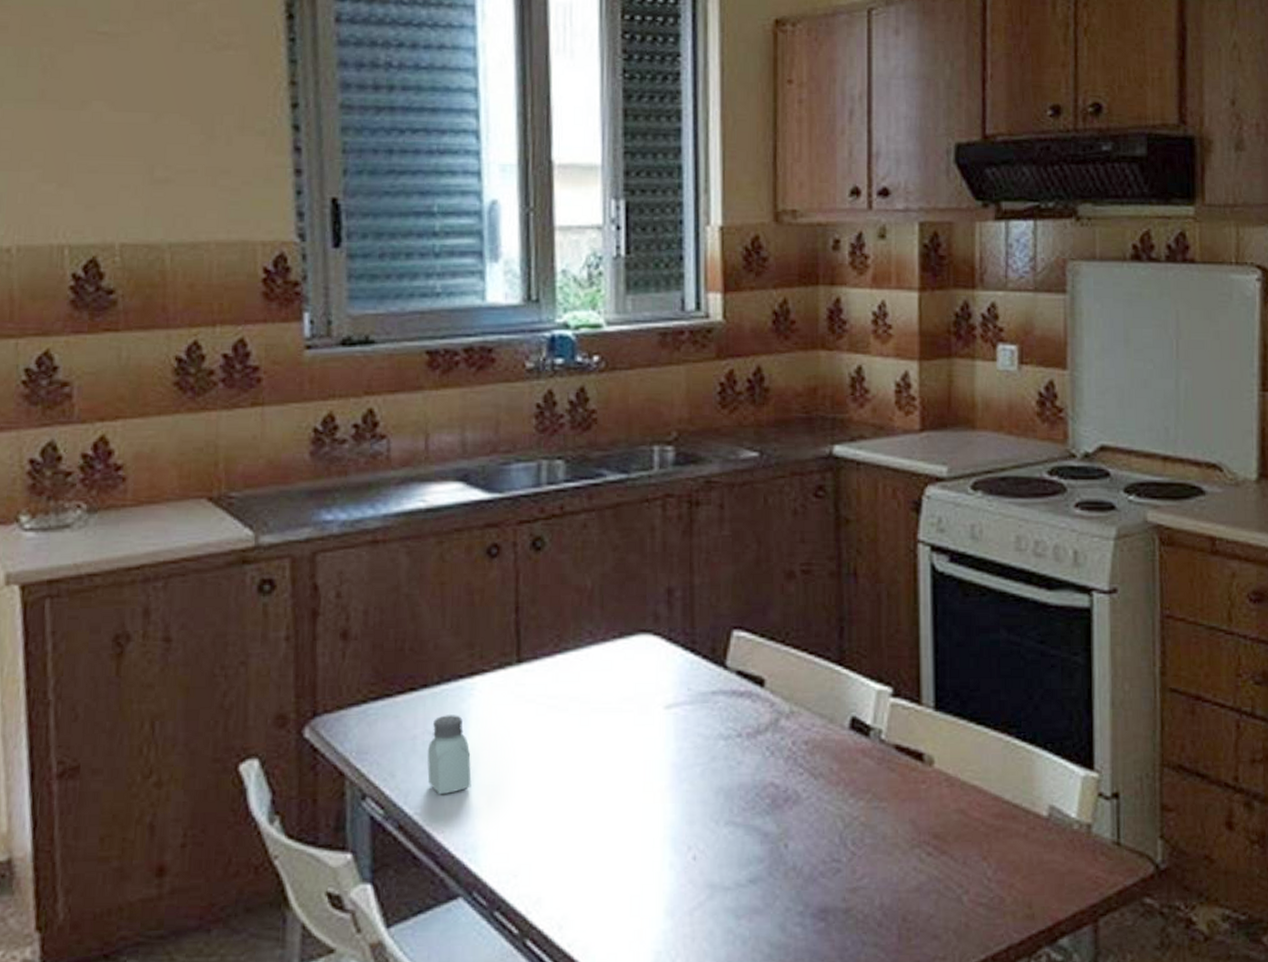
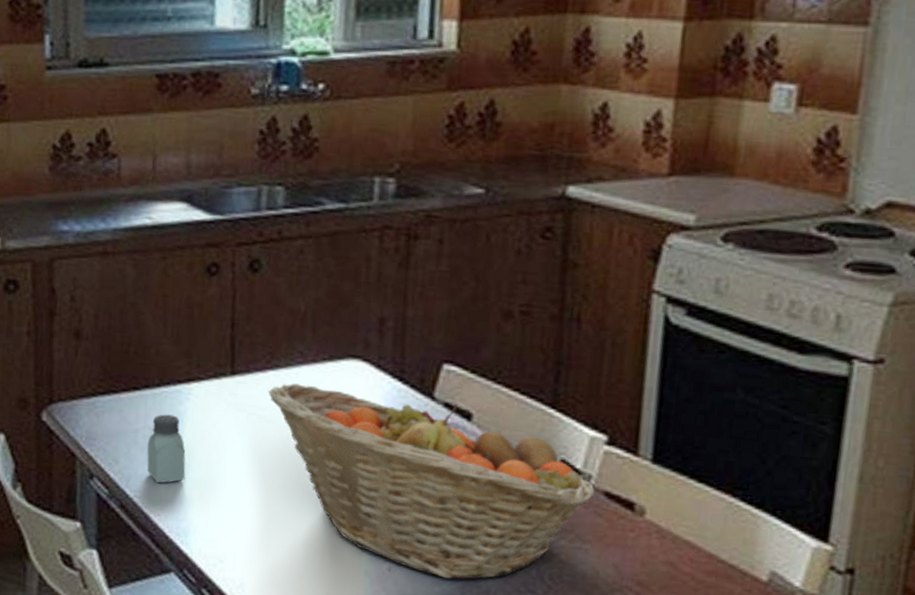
fruit basket: none [557,666,889,859] -> present [268,383,598,580]

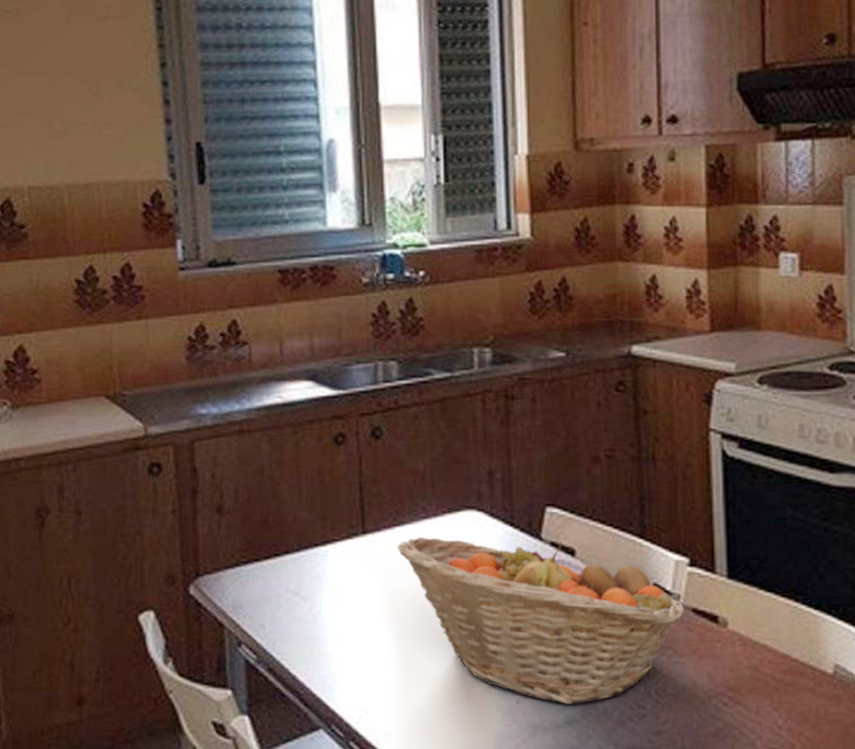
saltshaker: present [147,414,186,484] -> none [290,577,328,644]

